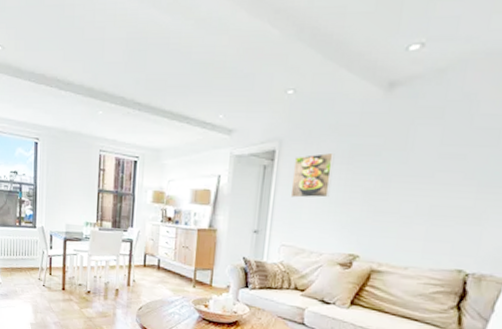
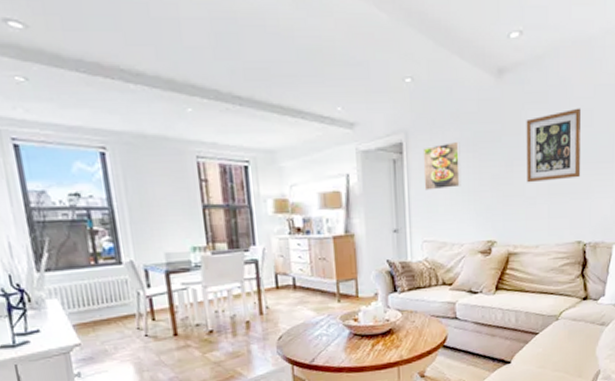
wall art: none [404,125,486,202] -> present [526,108,581,183]

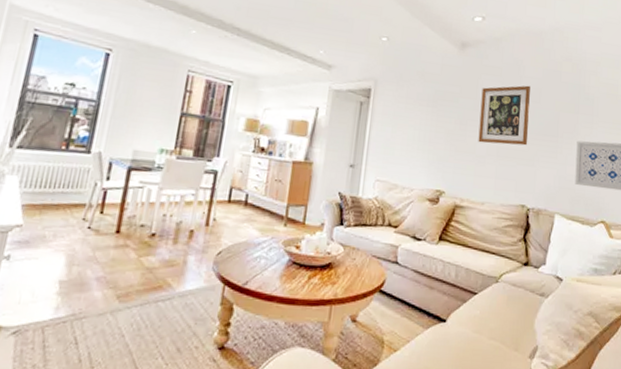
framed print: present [422,141,461,191] -> none [384,95,422,136]

